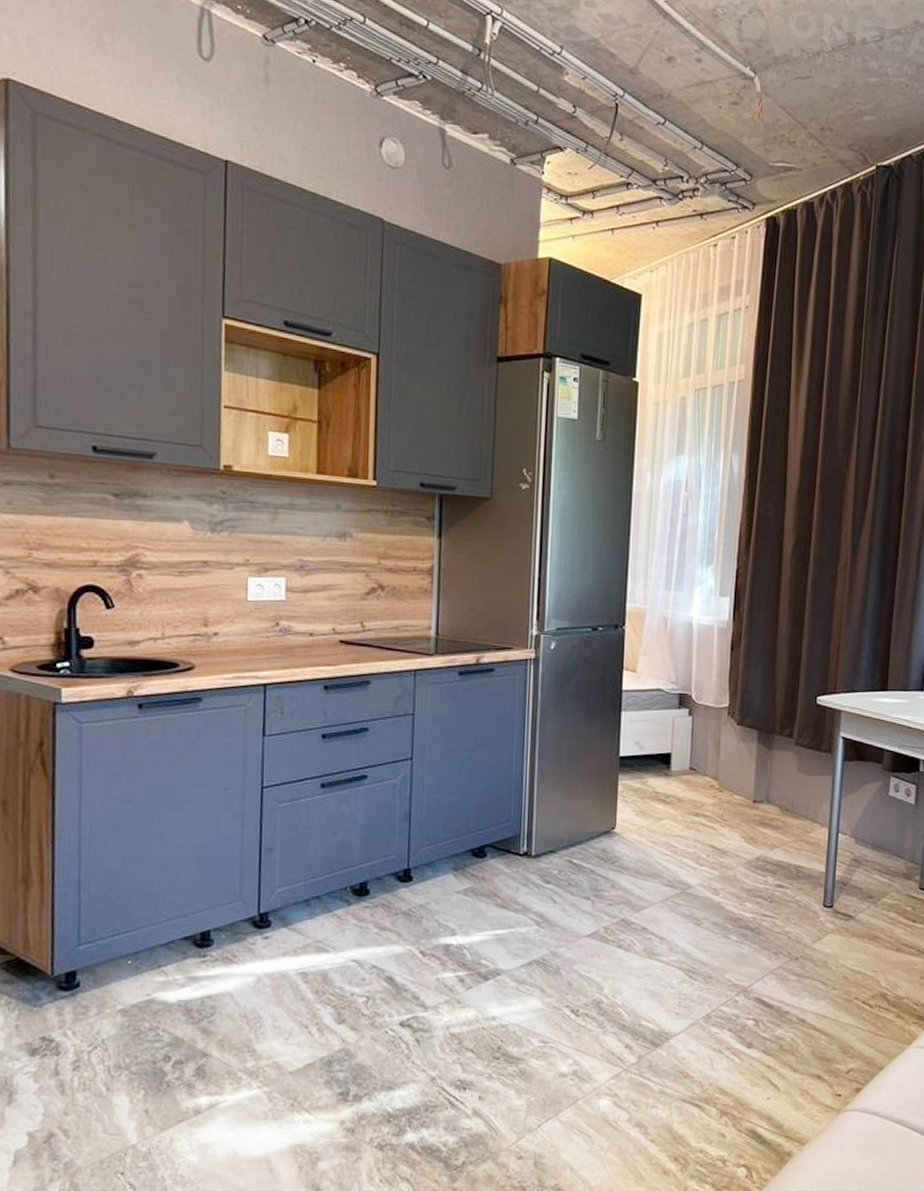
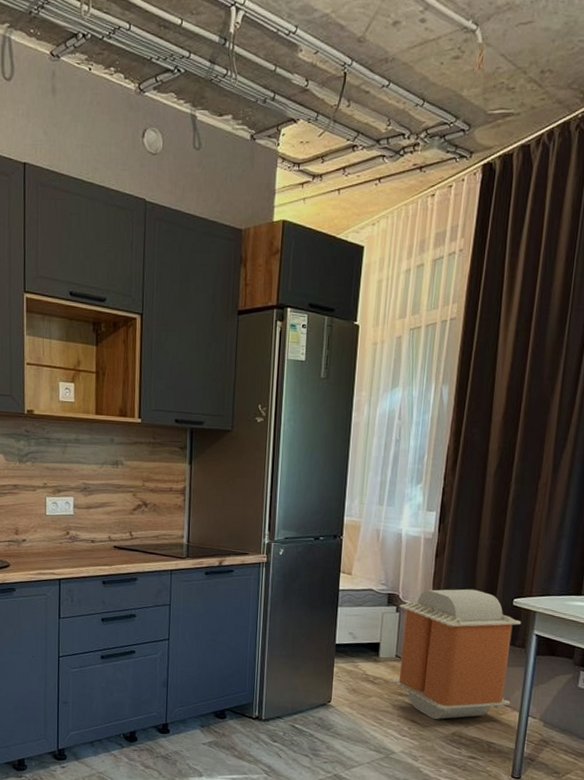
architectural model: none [685,686,827,842] -> present [391,589,522,719]

